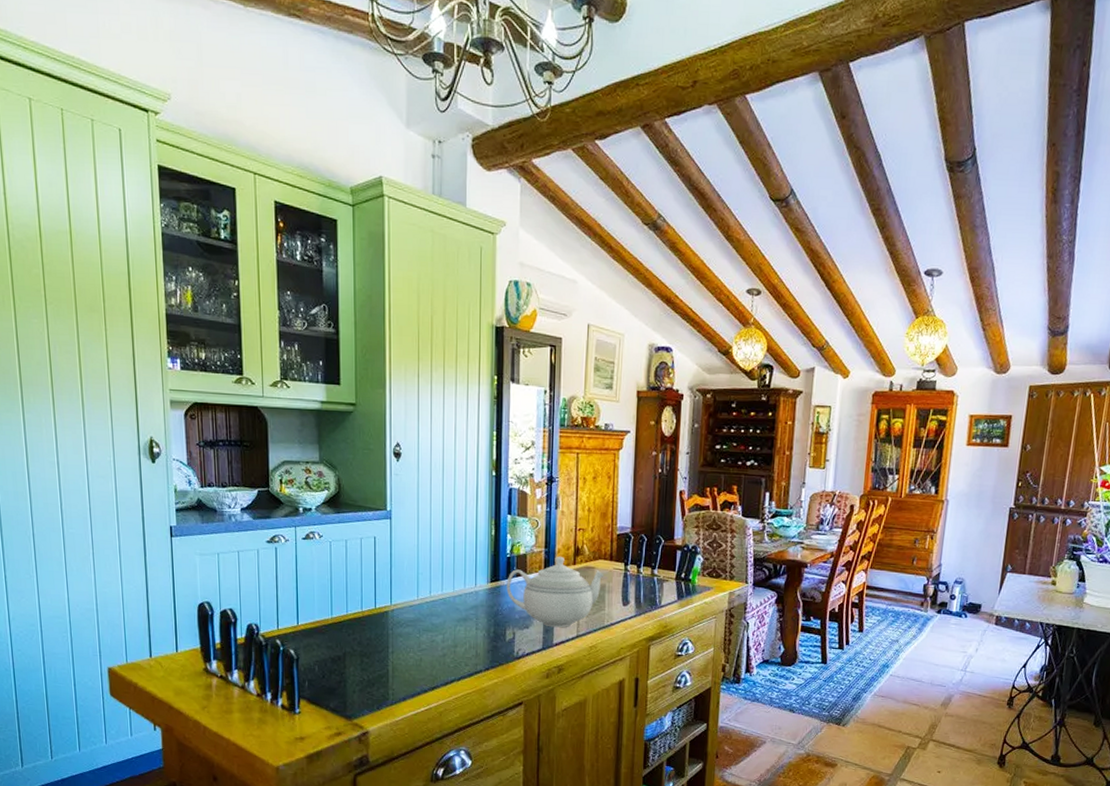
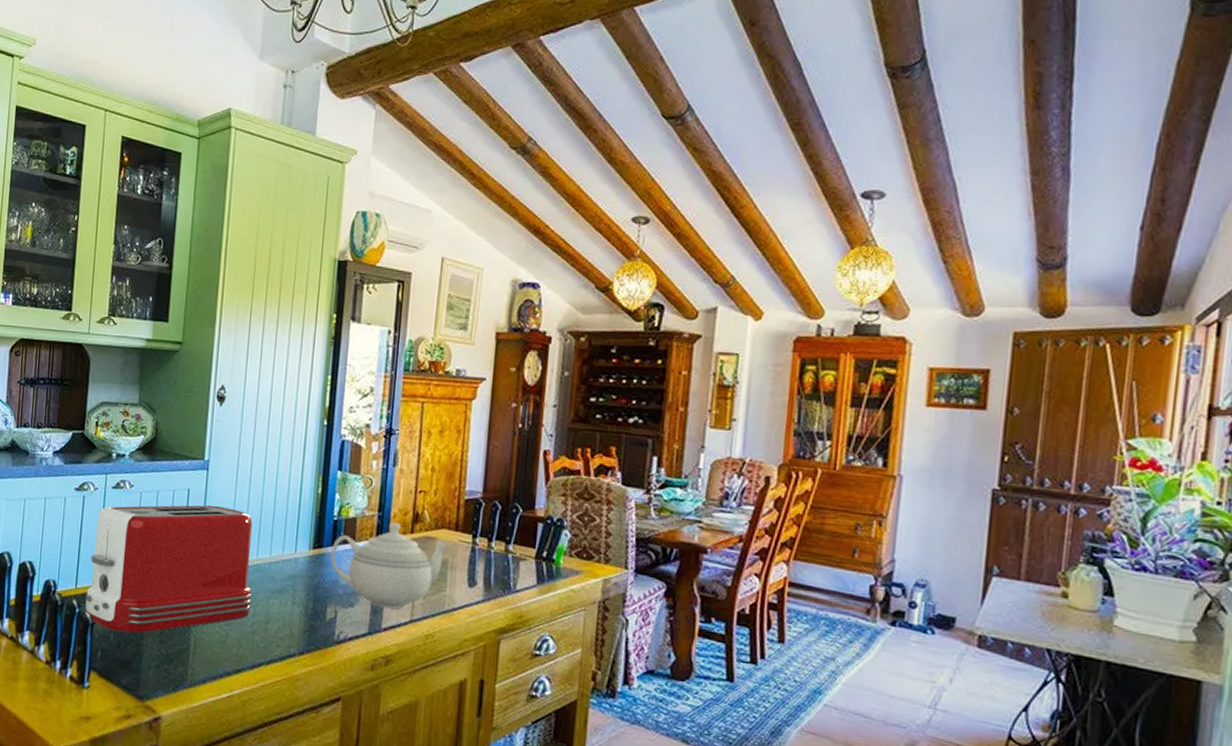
toaster: none [288,550,440,664] -> present [85,505,253,633]

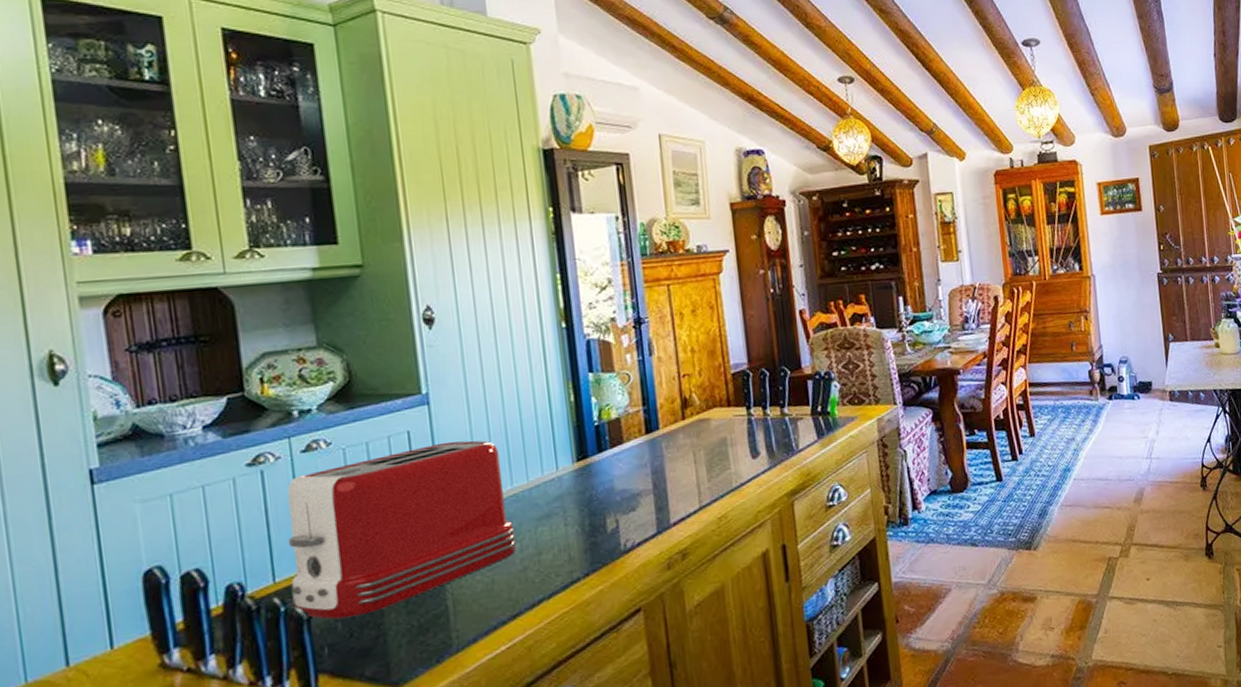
teapot: present [330,522,448,609] -> none [598,412,723,503]

